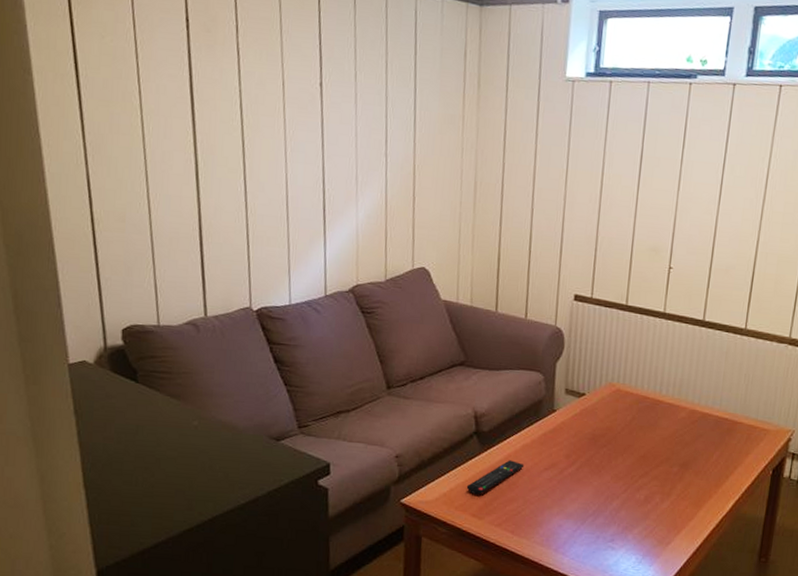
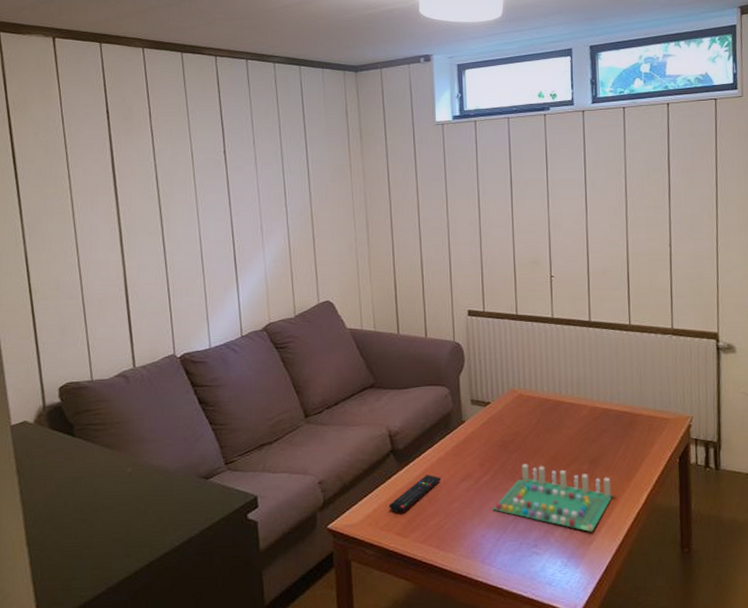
board game: none [573,459,699,534] -> present [492,464,613,533]

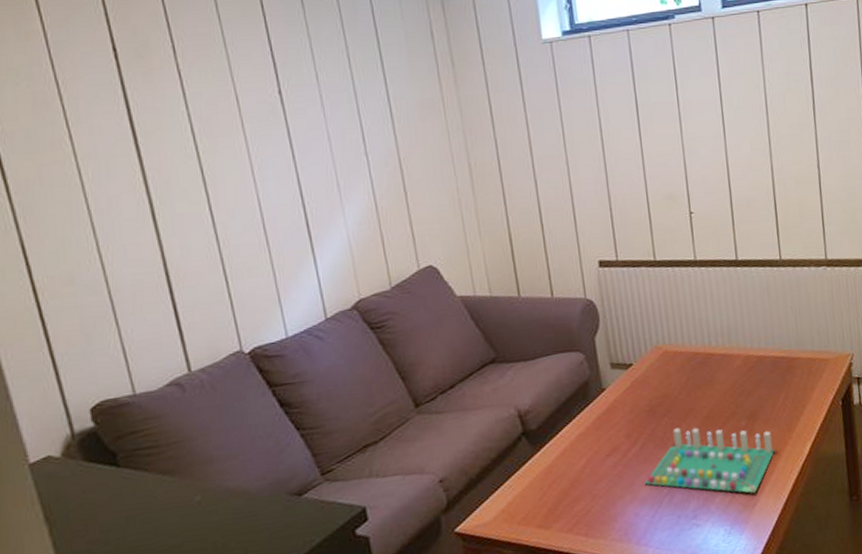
remote control: present [388,475,442,513] -> none [525,454,584,503]

